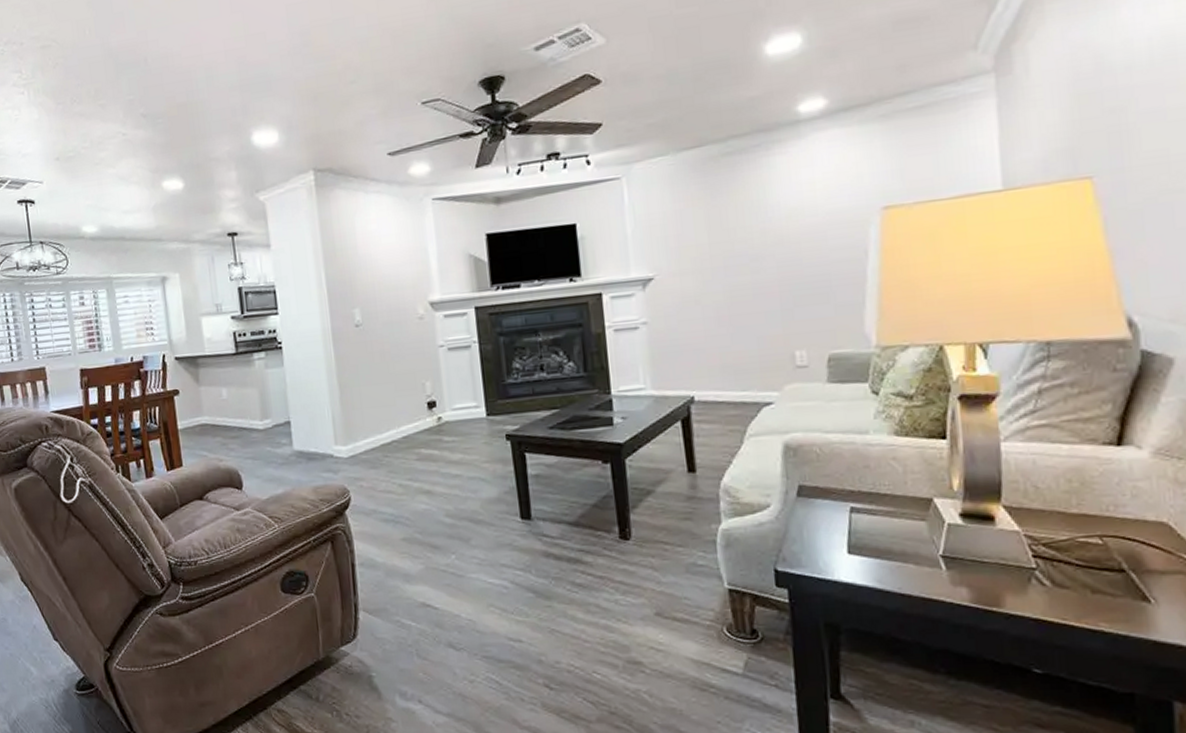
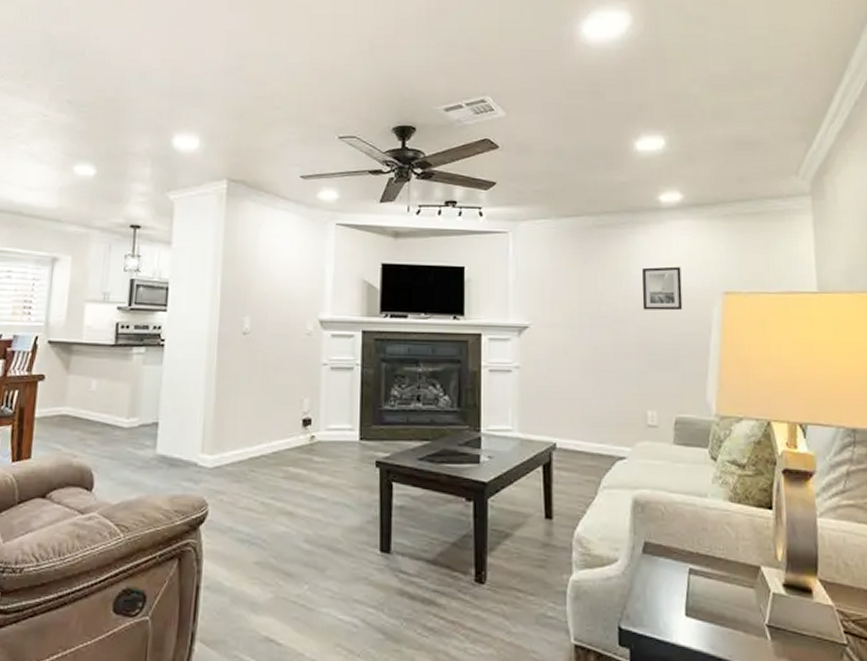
wall art: none [781,186,832,242] -> present [642,266,683,311]

